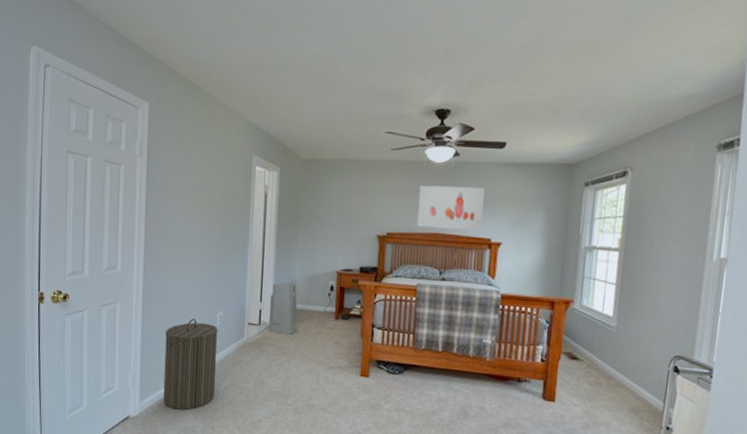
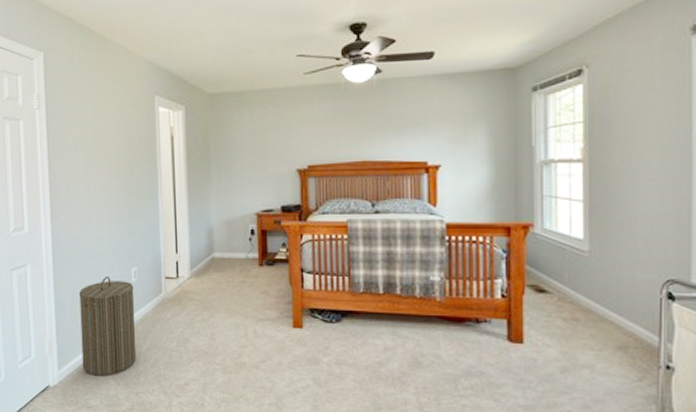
air purifier: present [269,282,298,335] -> none [187,230,219,286]
wall art: present [416,185,485,231] -> none [339,104,416,156]

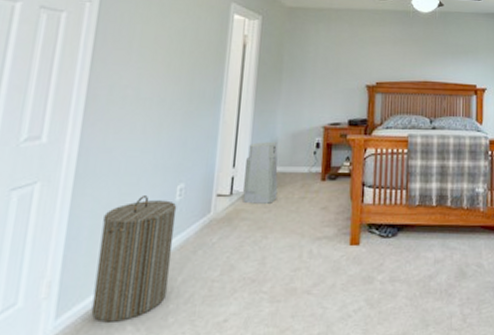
air purifier: none [187,230,219,286] -> present [243,142,278,204]

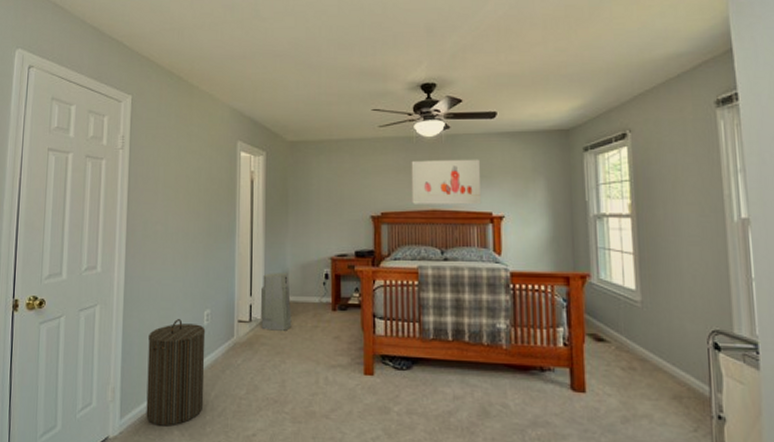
wall art: none [405,33,469,78] -> present [411,159,482,205]

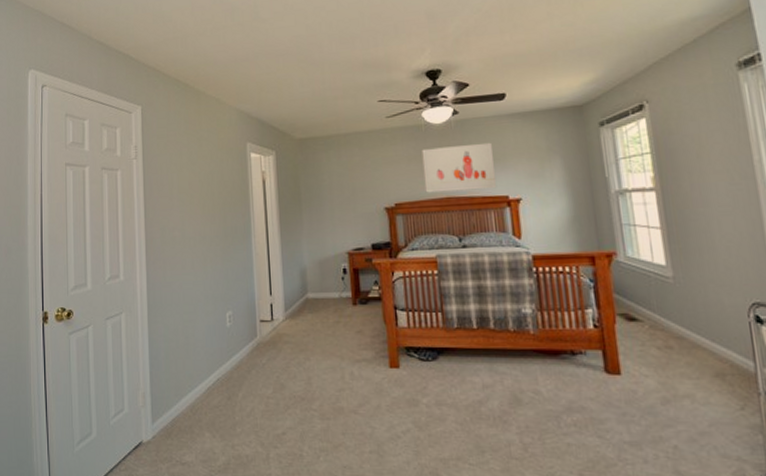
laundry hamper: present [146,319,206,426] -> none [174,322,232,429]
air purifier: present [261,273,292,331] -> none [281,270,314,329]

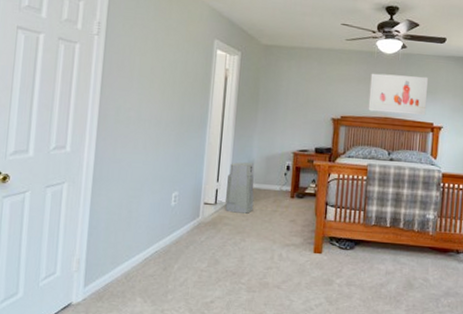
air purifier: none [281,270,314,329] -> present [225,162,254,214]

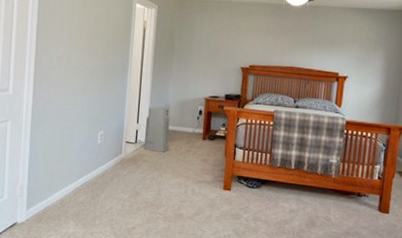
wall art: present [368,73,428,116] -> none [275,24,335,66]

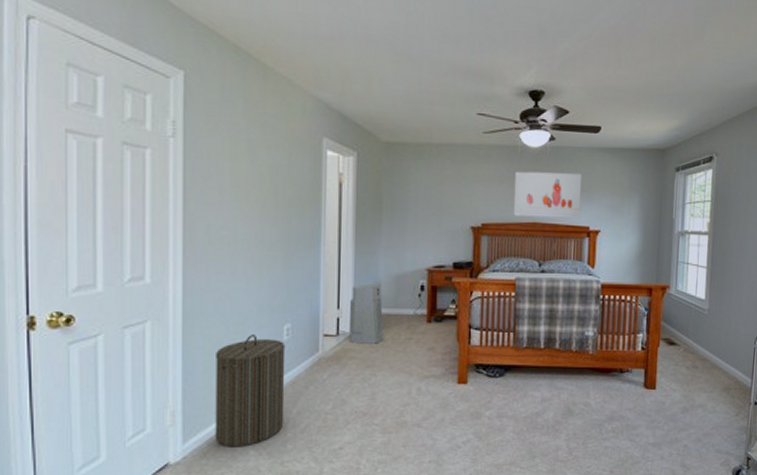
laundry hamper: none [48,137,99,218] -> present [215,335,286,447]
wall art: none [275,24,335,66] -> present [513,171,582,219]

